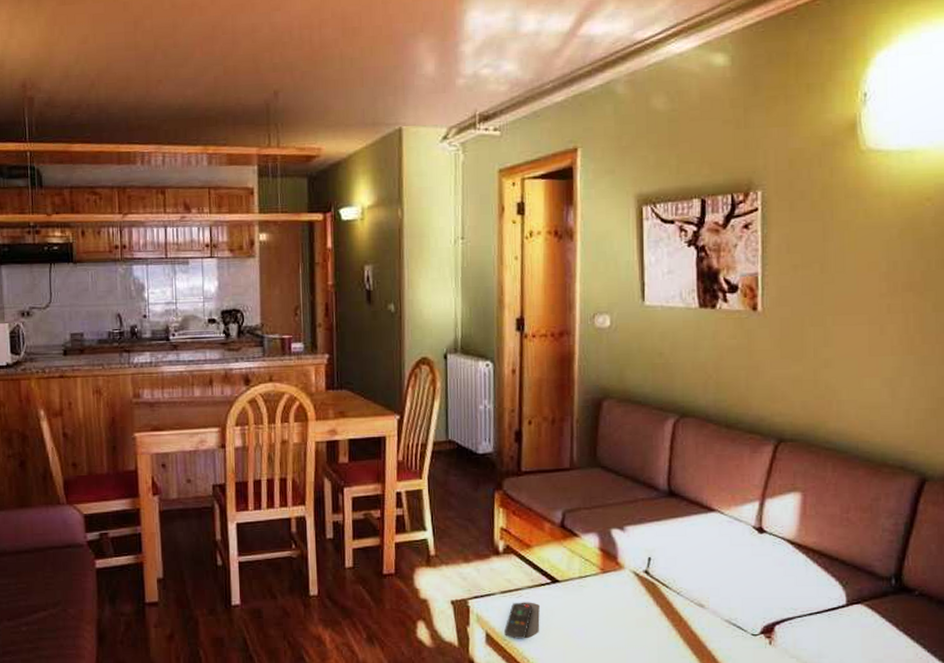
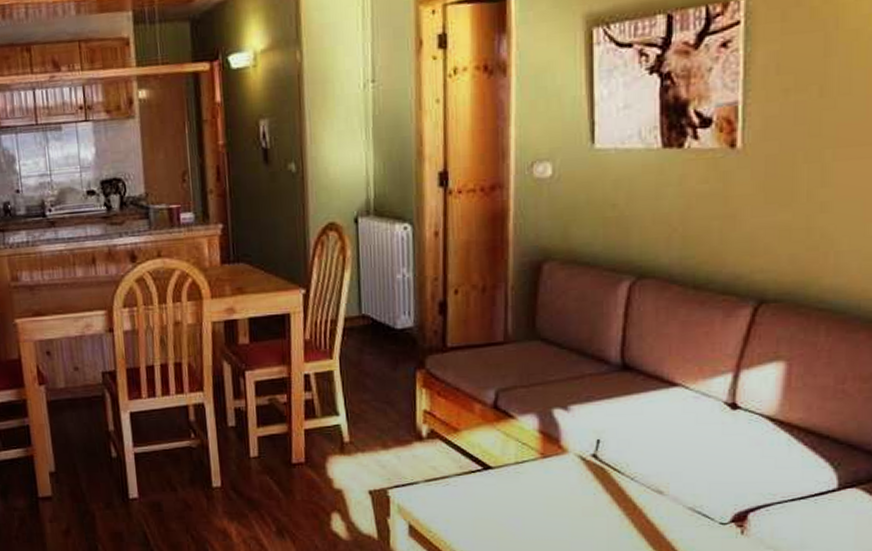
remote control: present [504,603,533,639] -> none [429,492,462,531]

